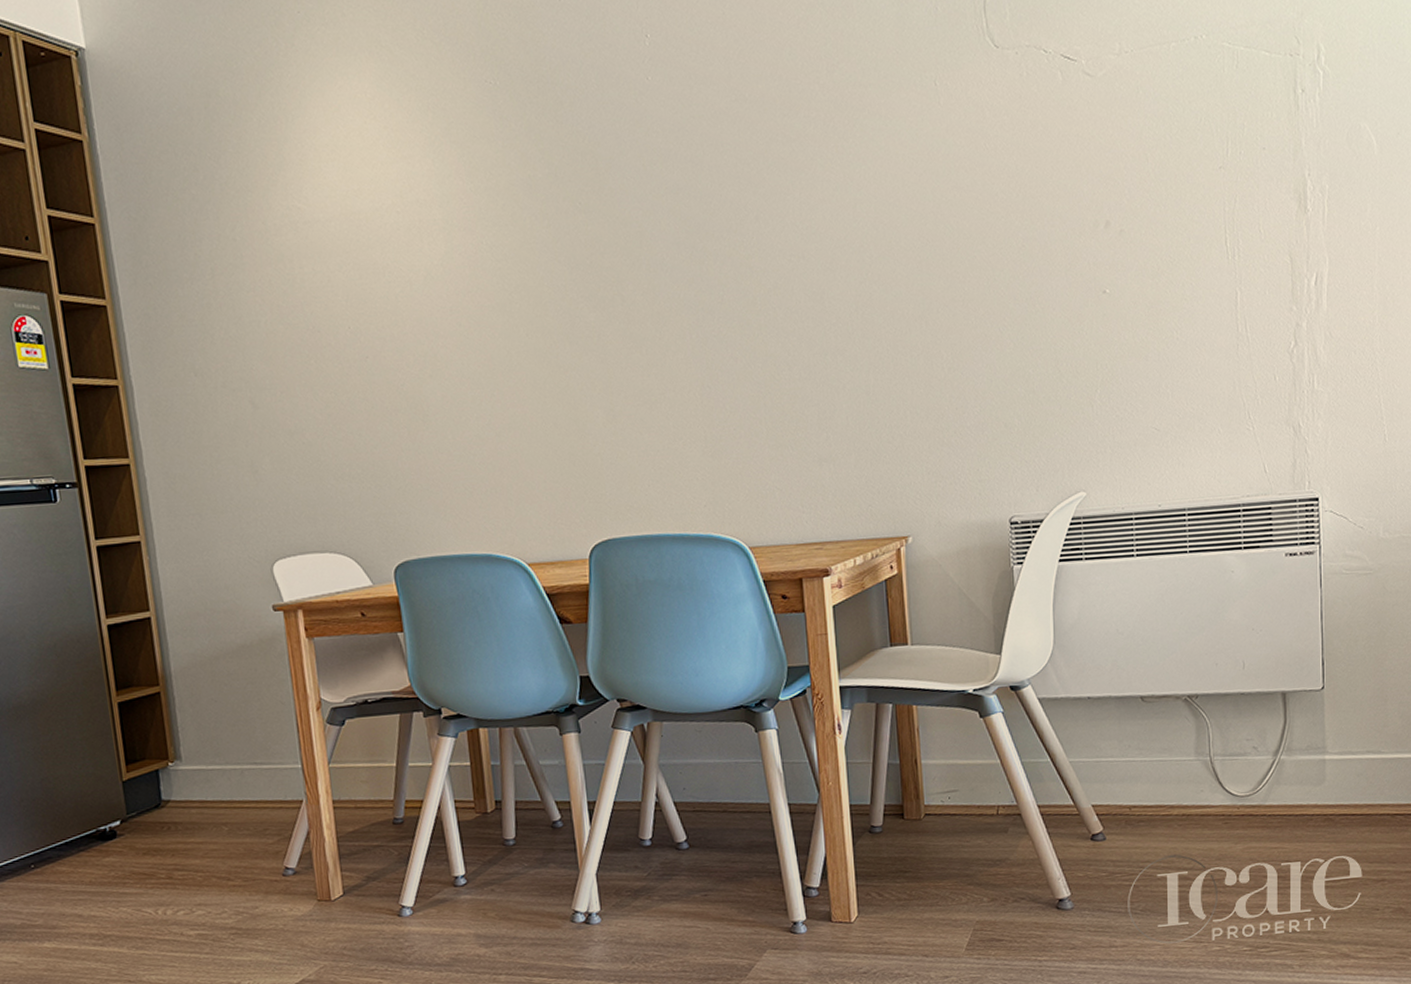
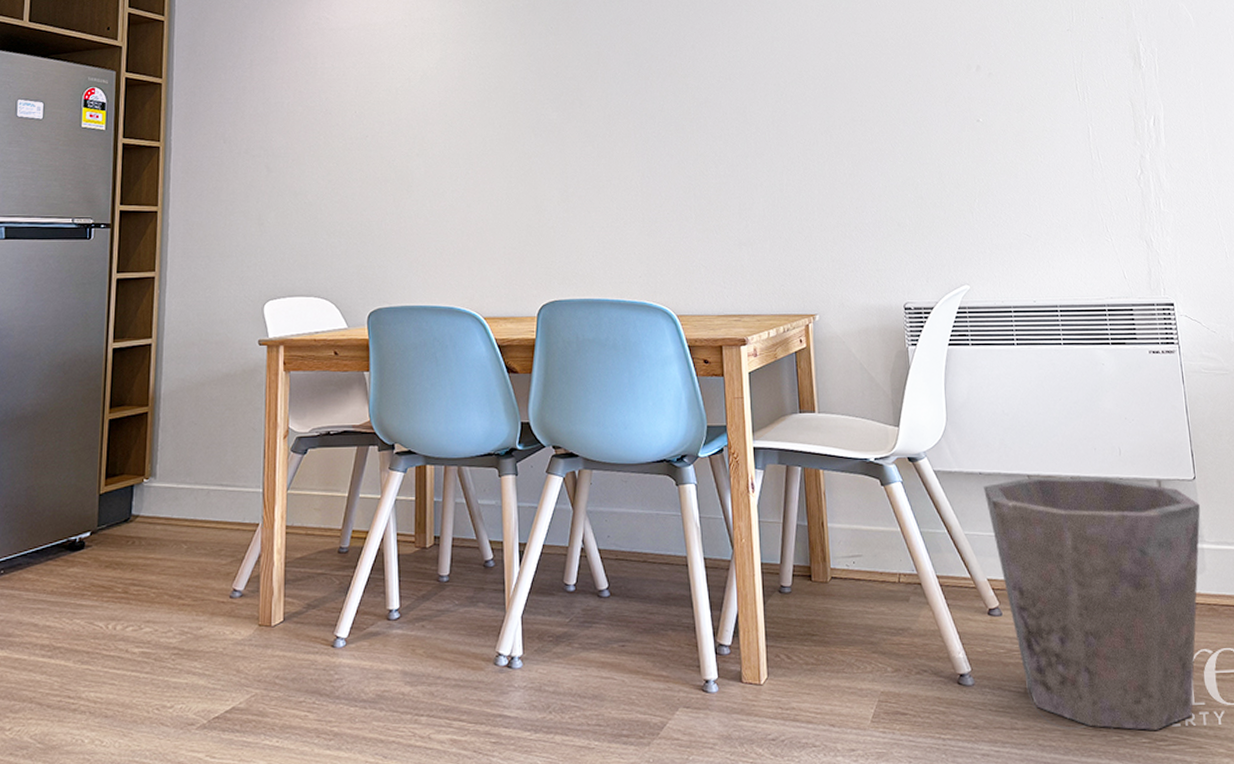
waste bin: none [1092,694,1326,940] -> present [984,477,1201,730]

